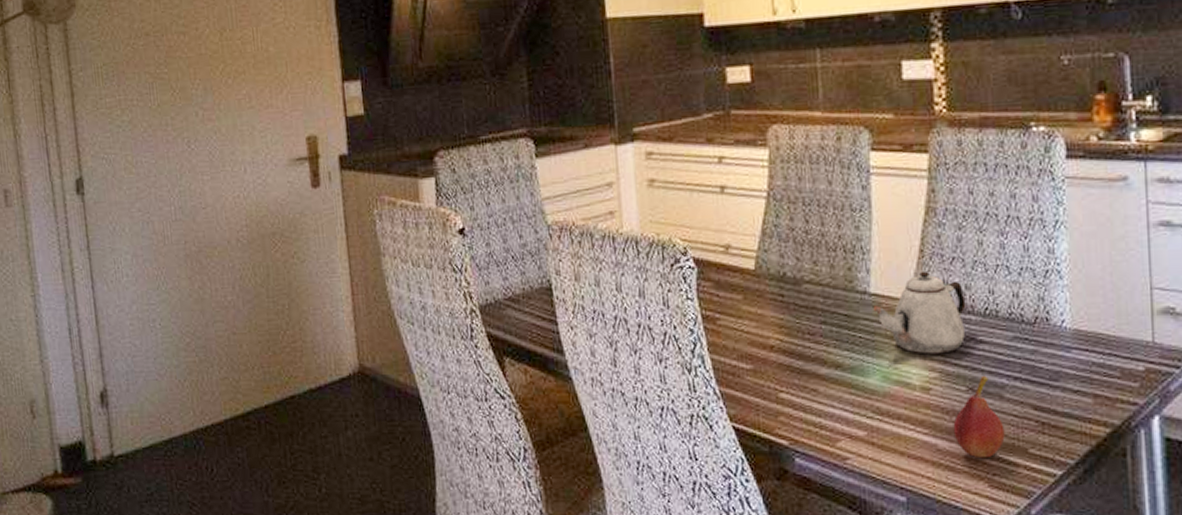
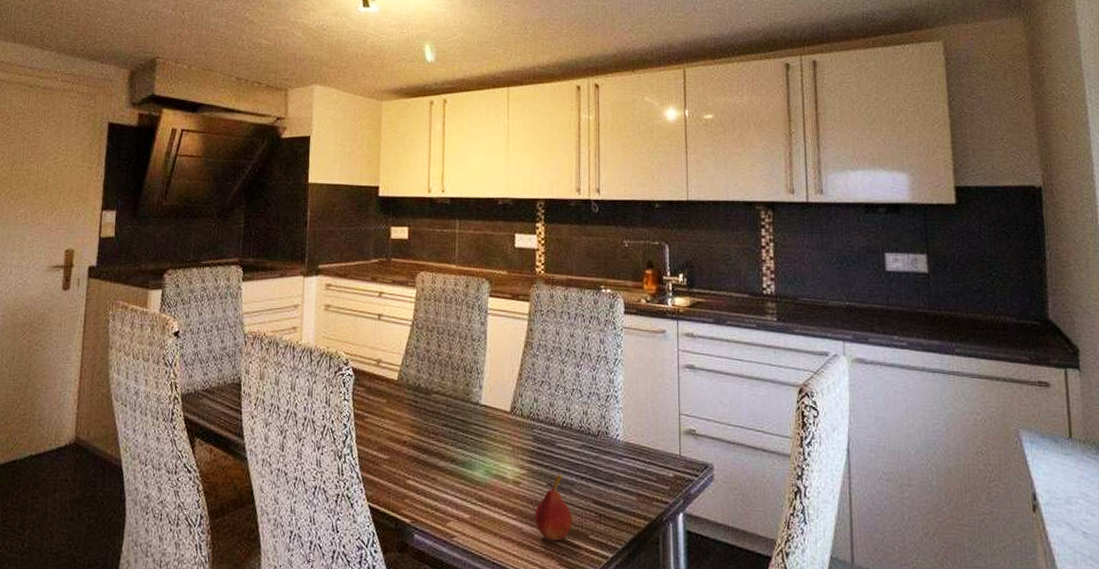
teapot: present [873,272,966,355] -> none [482,391,550,456]

